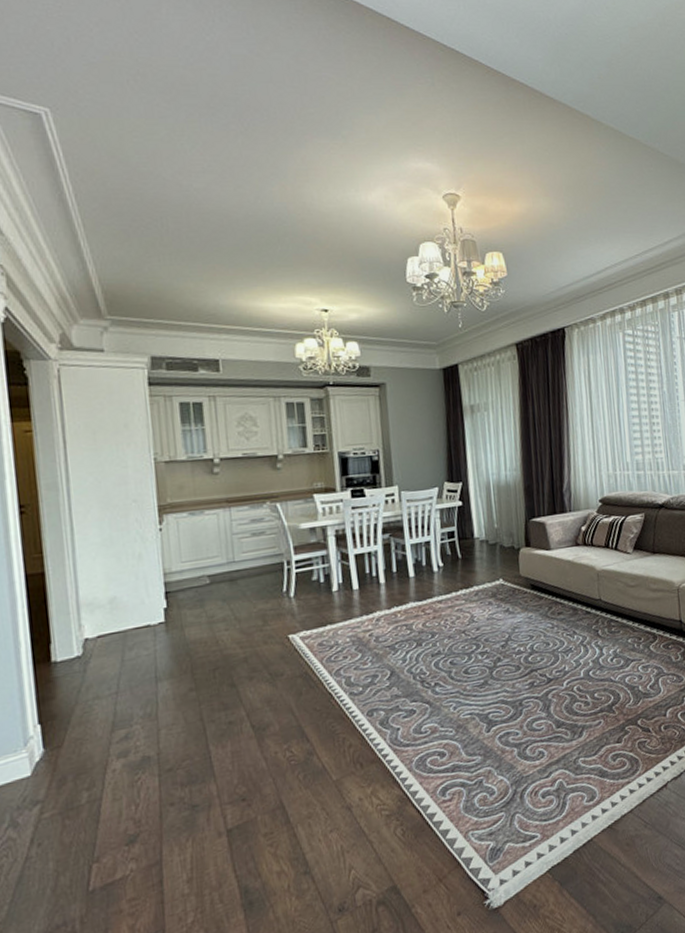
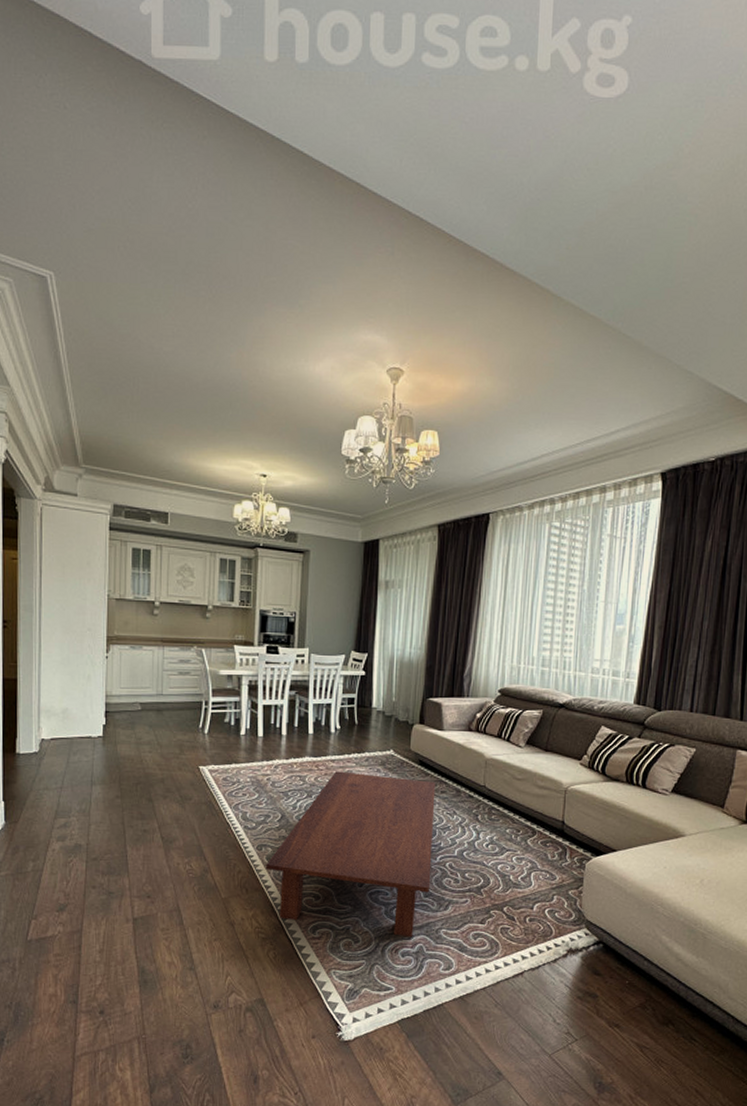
coffee table: none [379,604,561,788] -> present [265,771,436,938]

